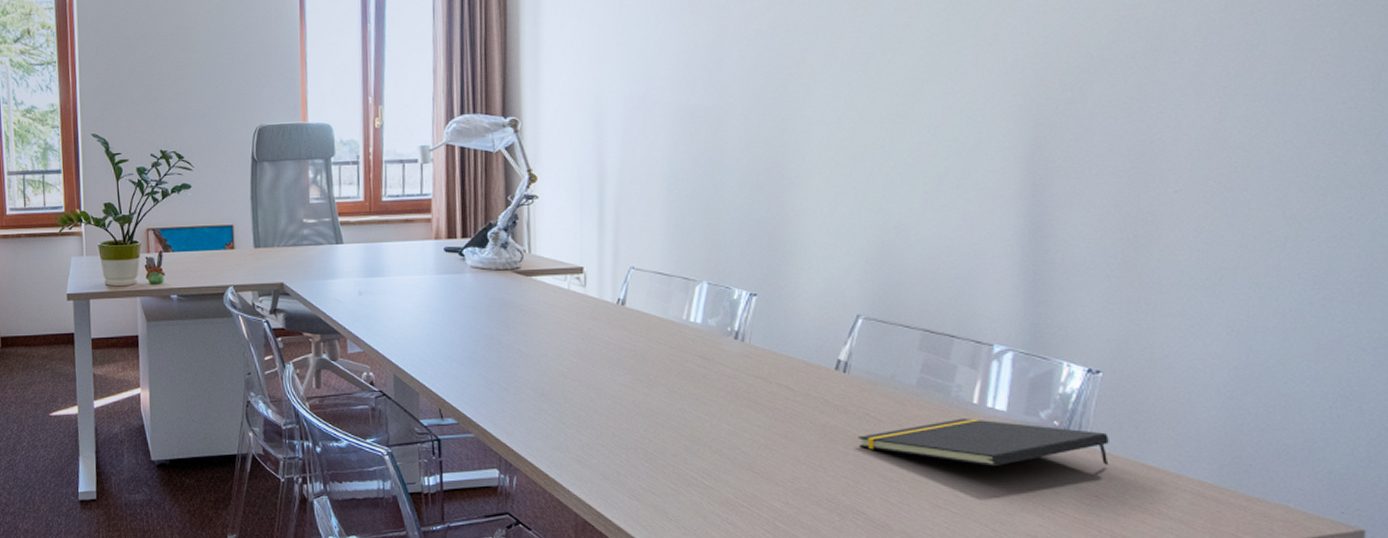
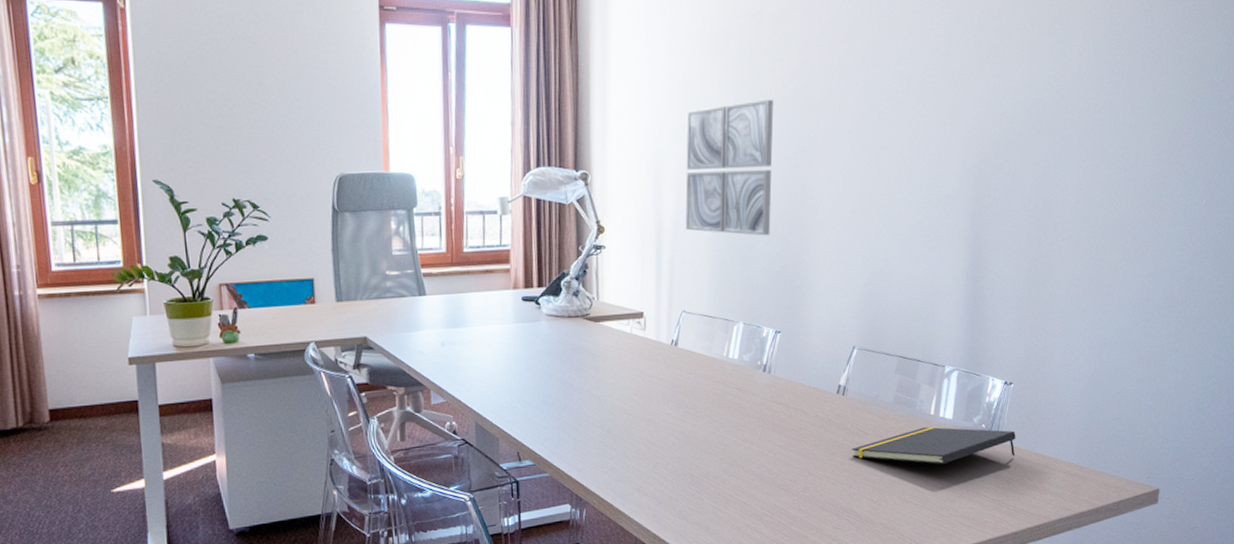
wall art: none [633,33,743,186] -> present [685,99,774,236]

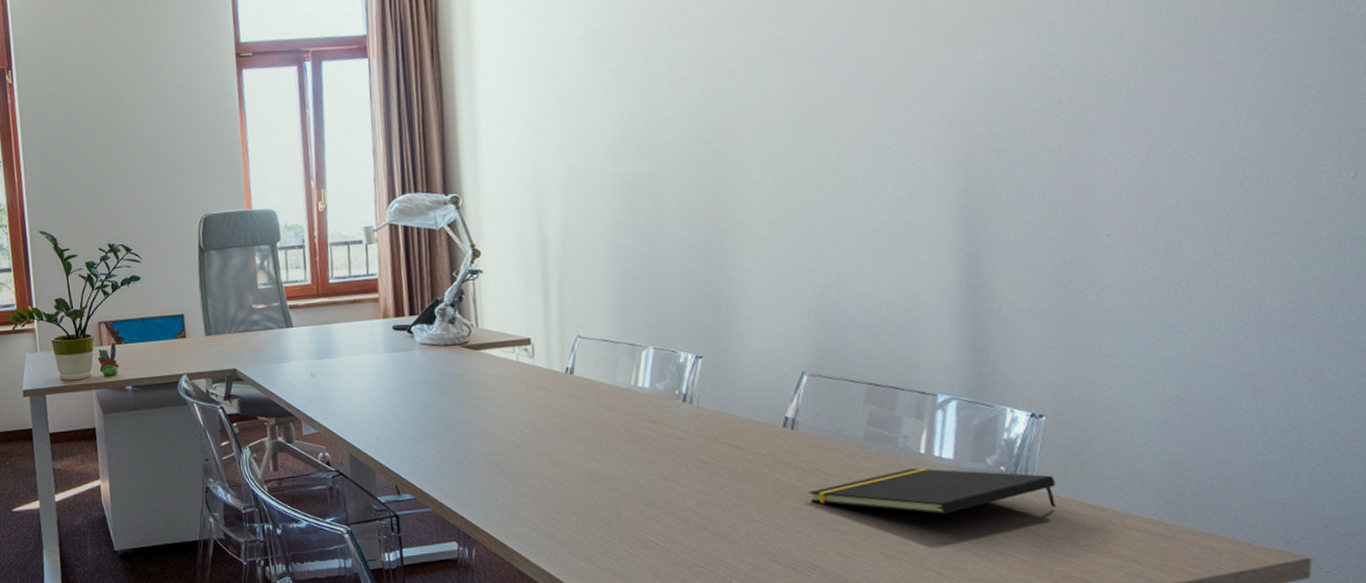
wall art: present [685,99,774,236] -> none [570,100,682,251]

